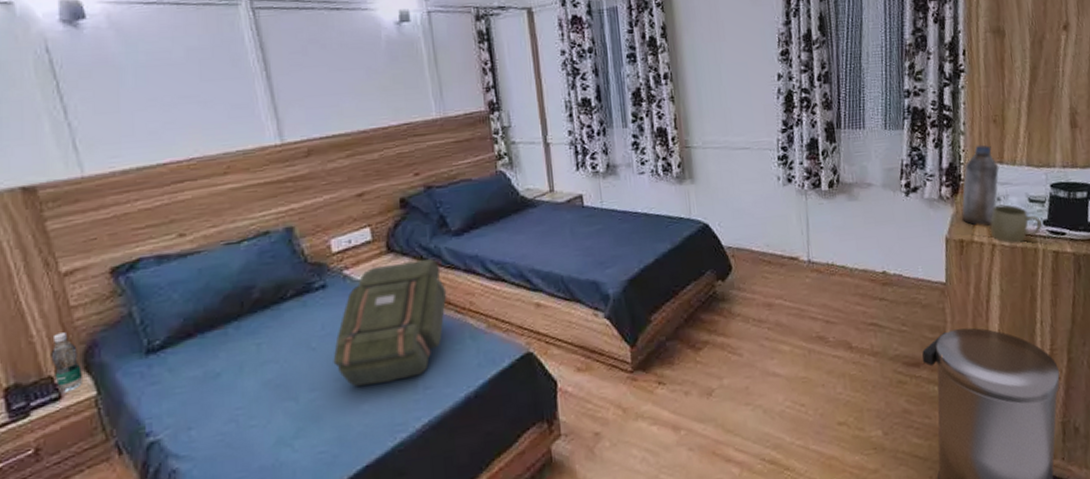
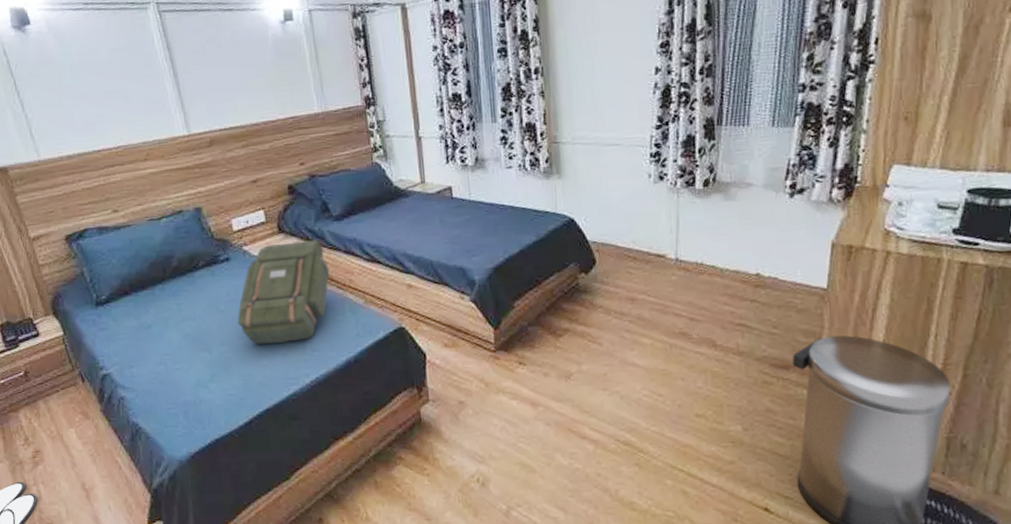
bottle: present [51,332,84,393] -> none [29,285,54,331]
water bottle: present [961,144,999,226] -> none [853,144,905,232]
mug: present [989,204,1042,245] -> none [885,210,950,253]

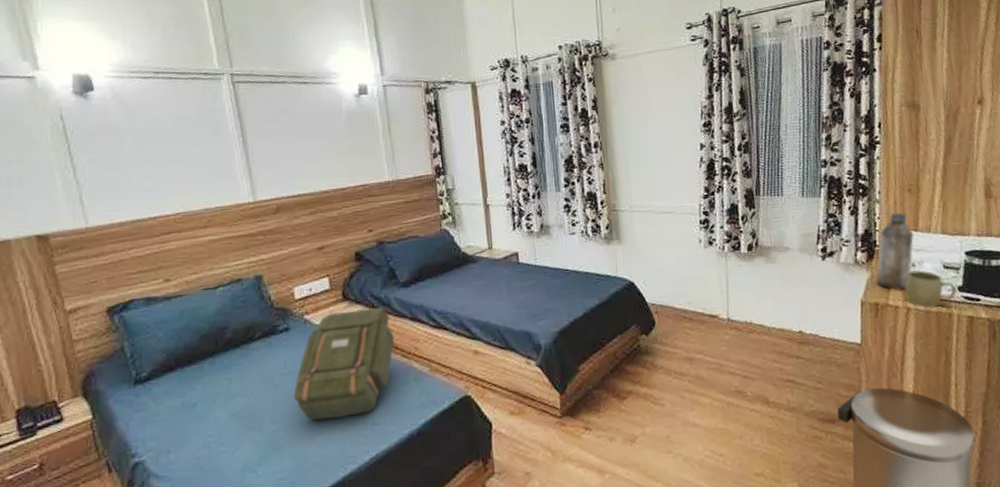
water bottle: none [853,144,905,232] -> present [877,212,914,291]
mug: none [885,210,950,253] -> present [904,270,956,309]

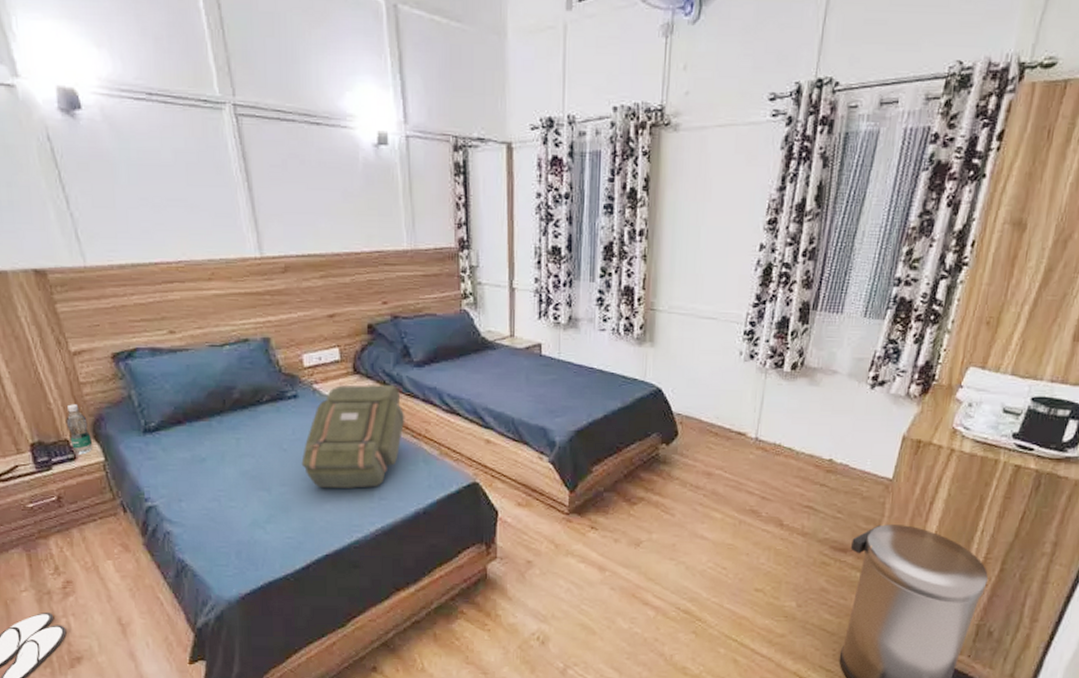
bottle: none [55,363,82,416] -> present [66,404,94,455]
water bottle: present [877,212,914,291] -> none [926,346,980,430]
mug: present [904,270,956,309] -> none [951,411,1011,453]

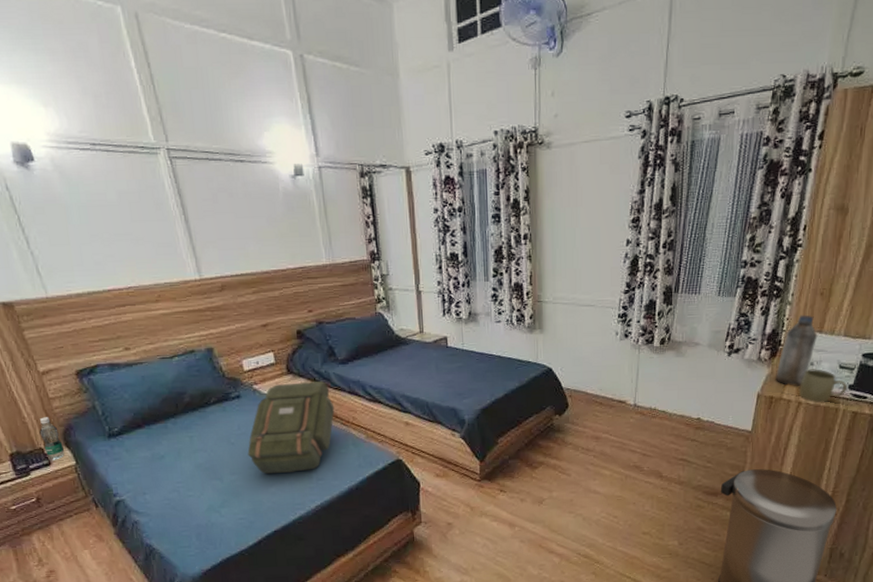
water bottle: none [926,346,980,430] -> present [776,314,818,386]
mug: none [951,411,1011,453] -> present [798,369,847,404]

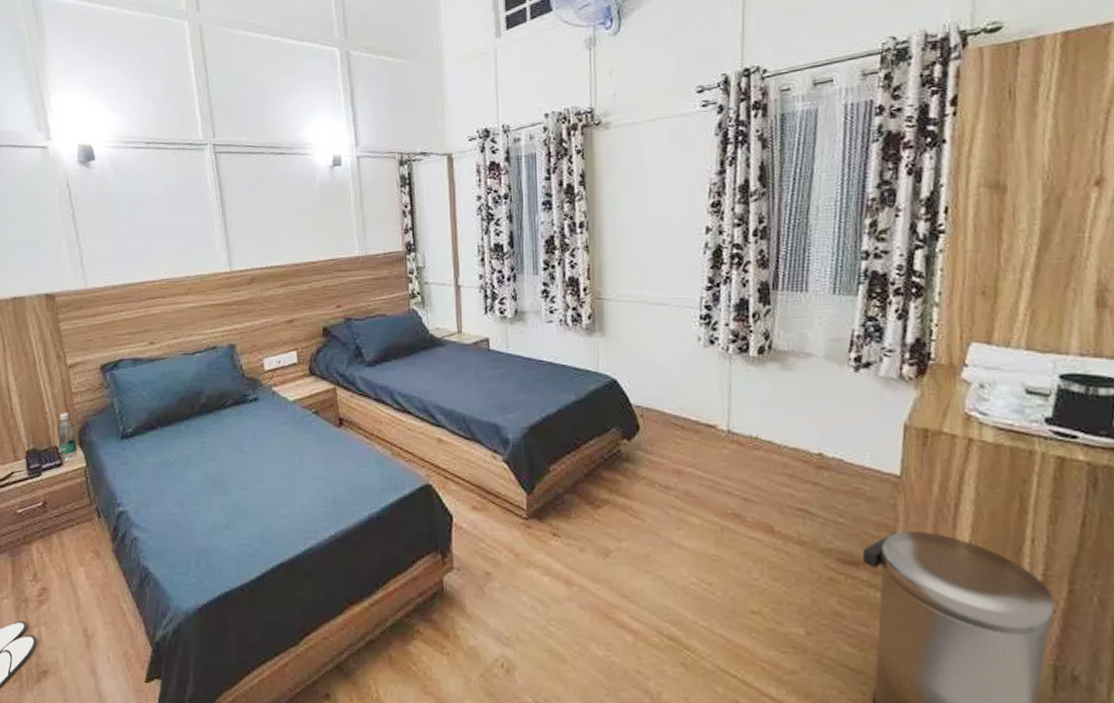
backpack: present [247,381,335,474] -> none [260,385,358,492]
water bottle: present [776,314,818,386] -> none [928,319,986,416]
mug: present [798,369,847,404] -> none [966,393,1042,442]

